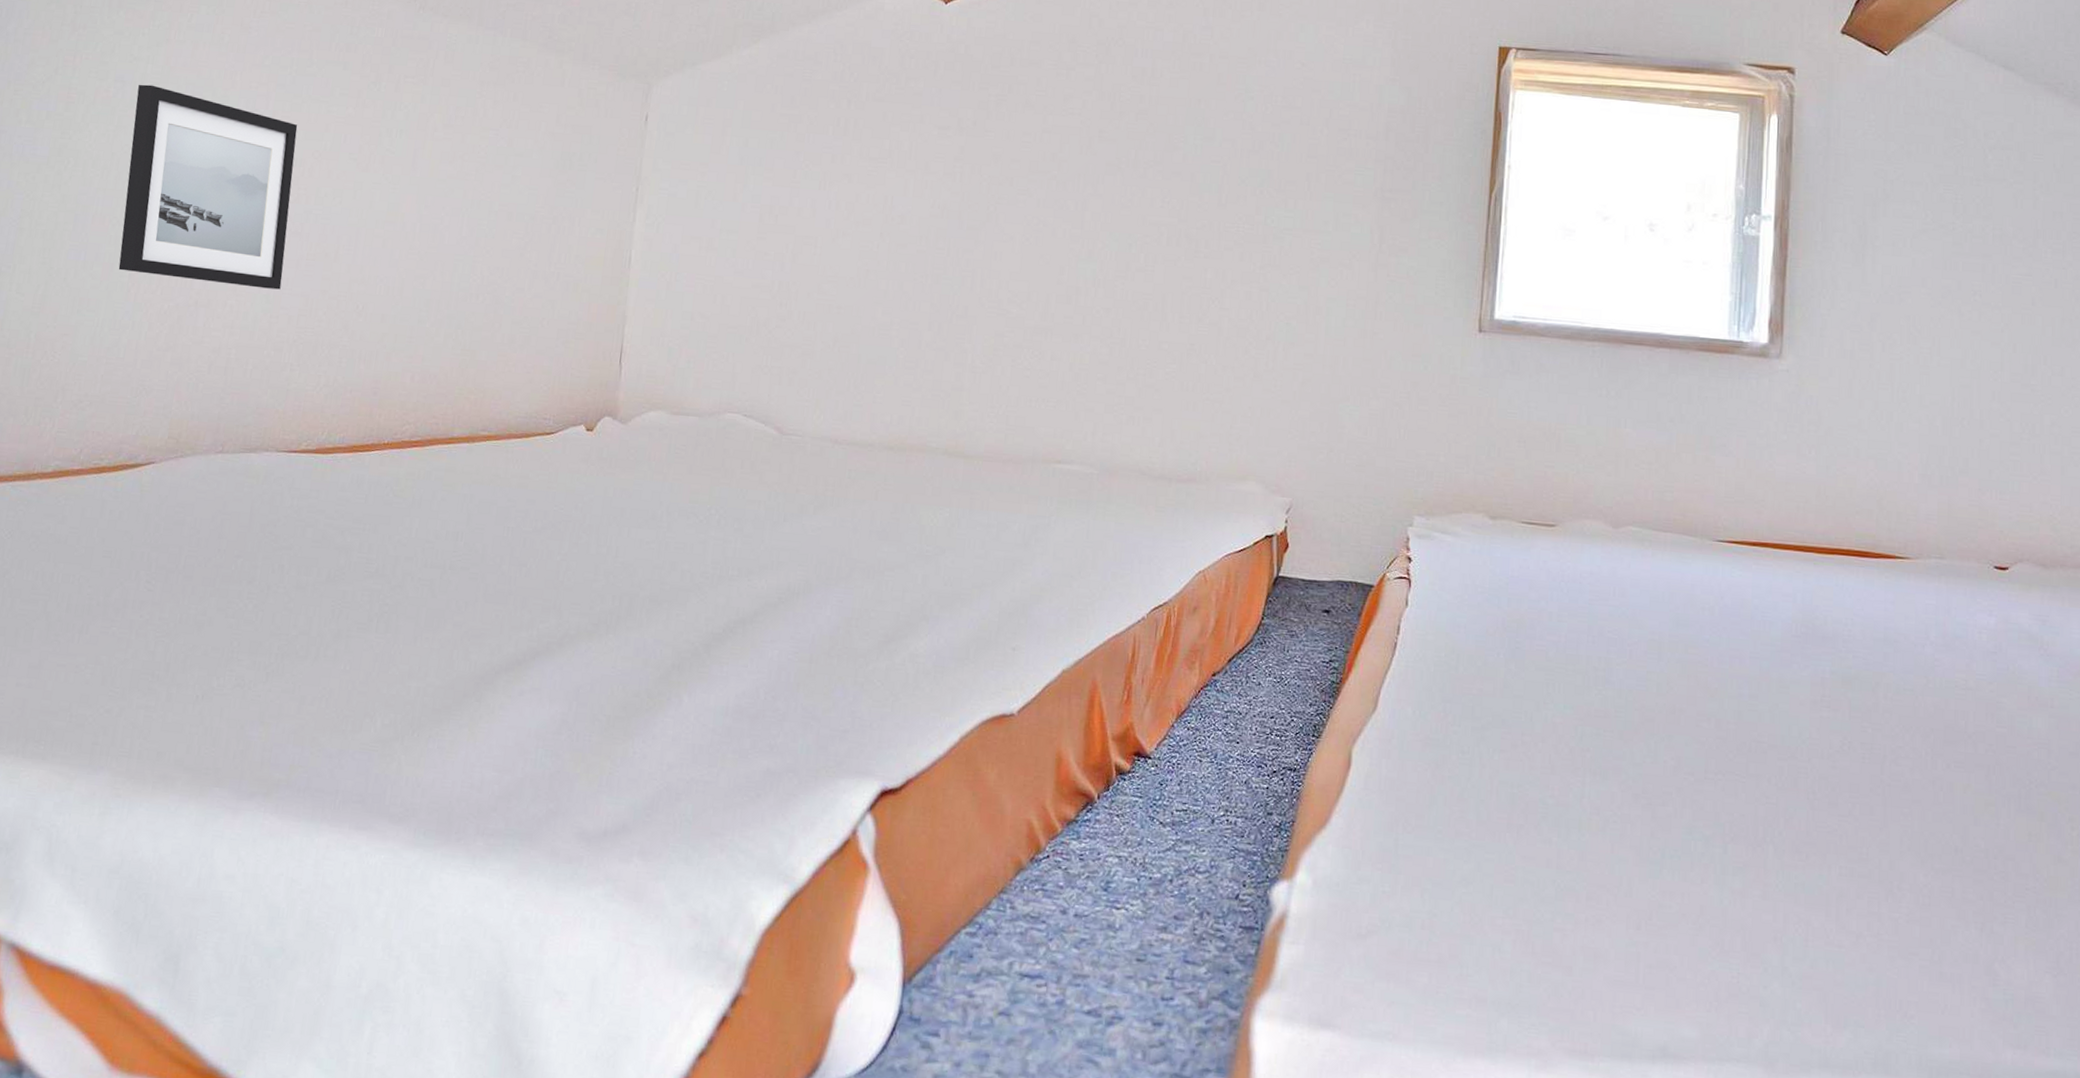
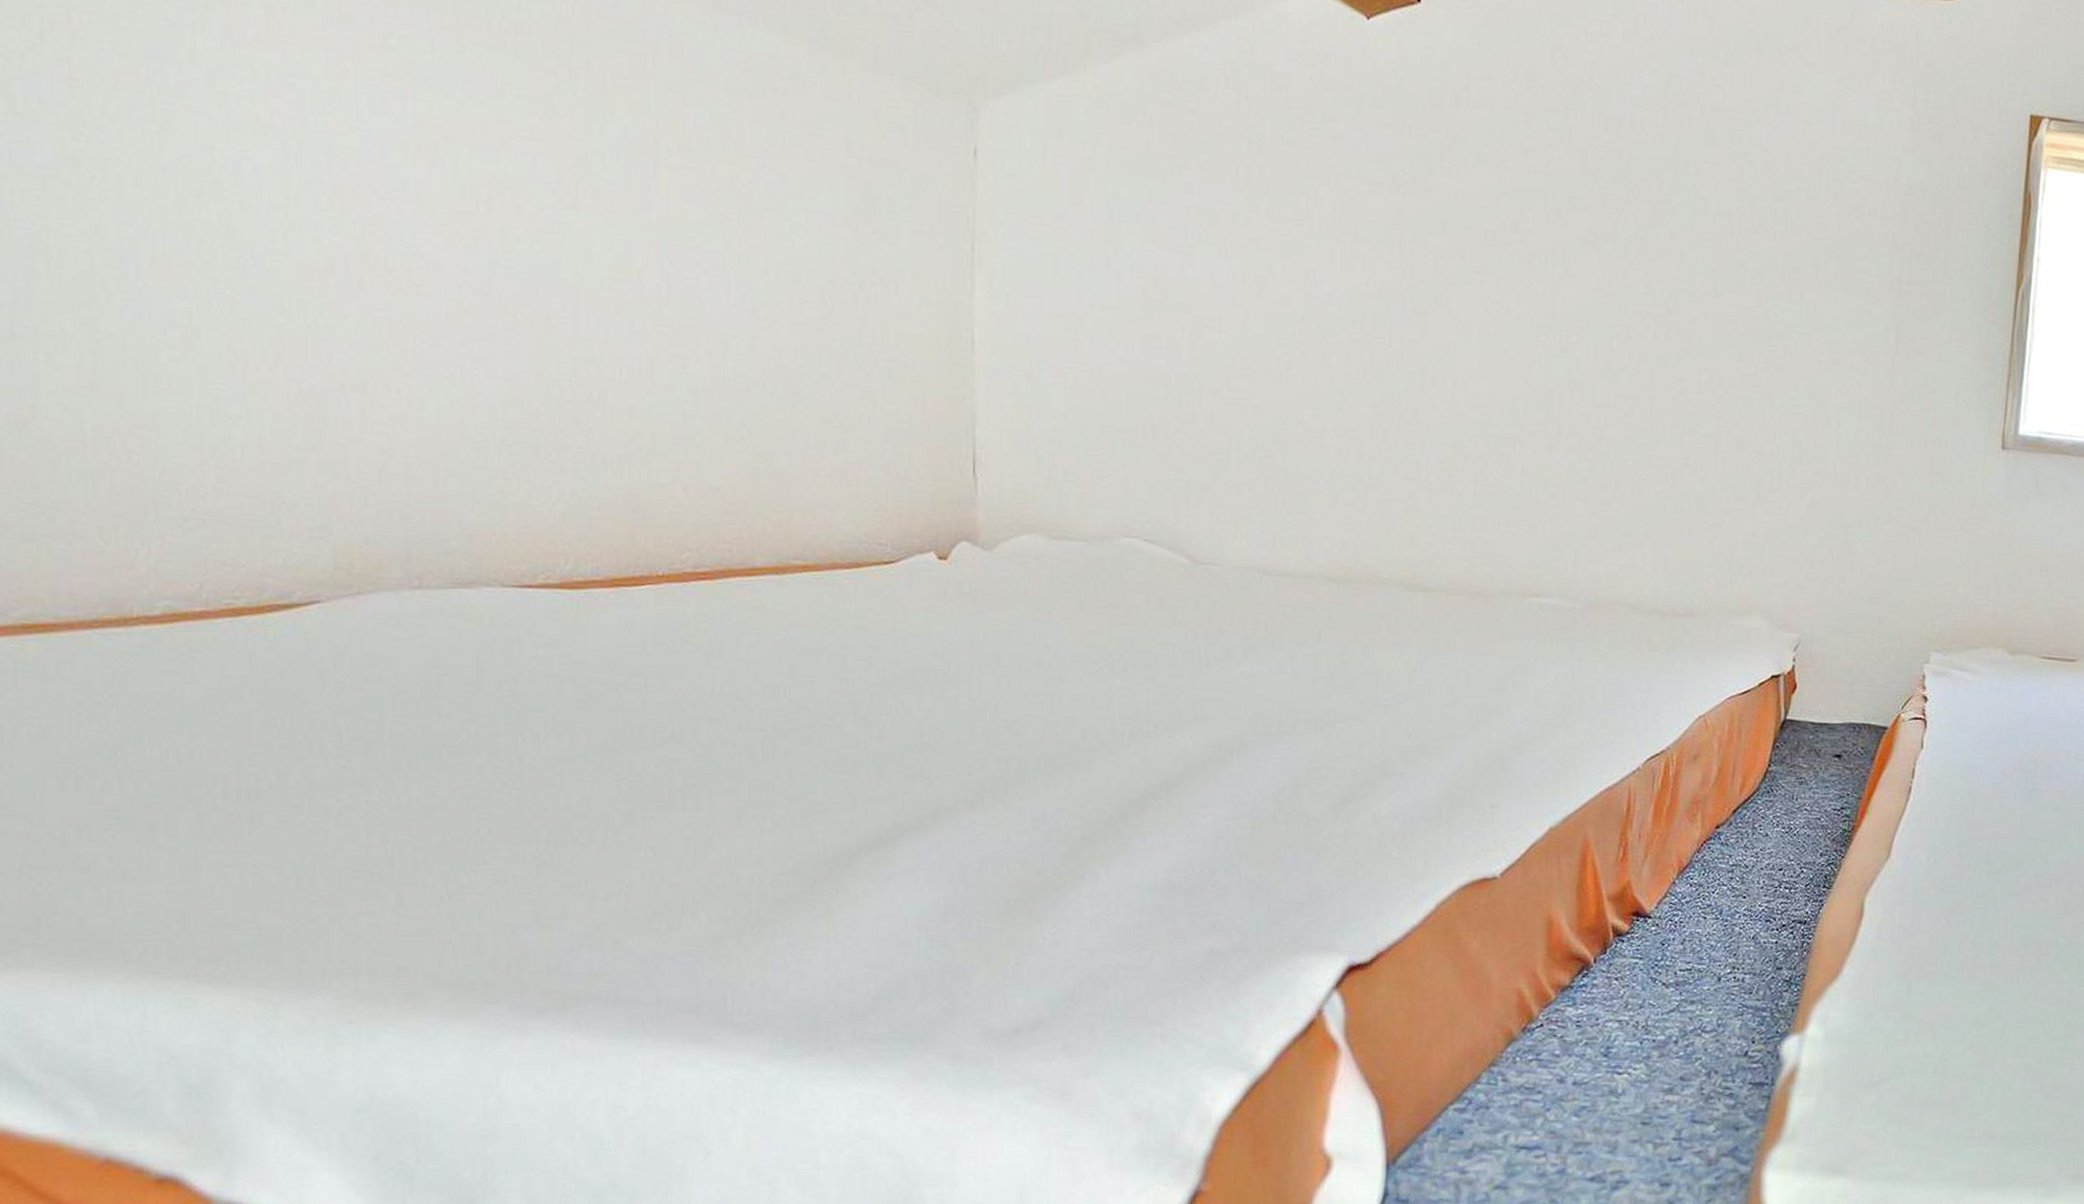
wall art: present [118,84,298,290] -> none [187,64,470,370]

